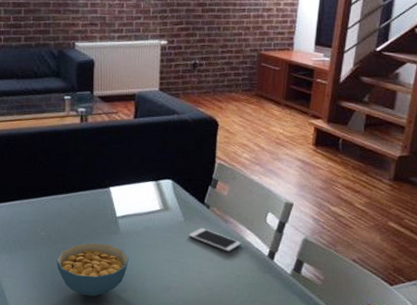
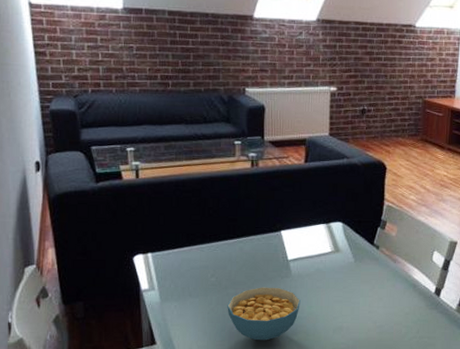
cell phone: present [188,228,241,252] -> none [359,268,409,290]

